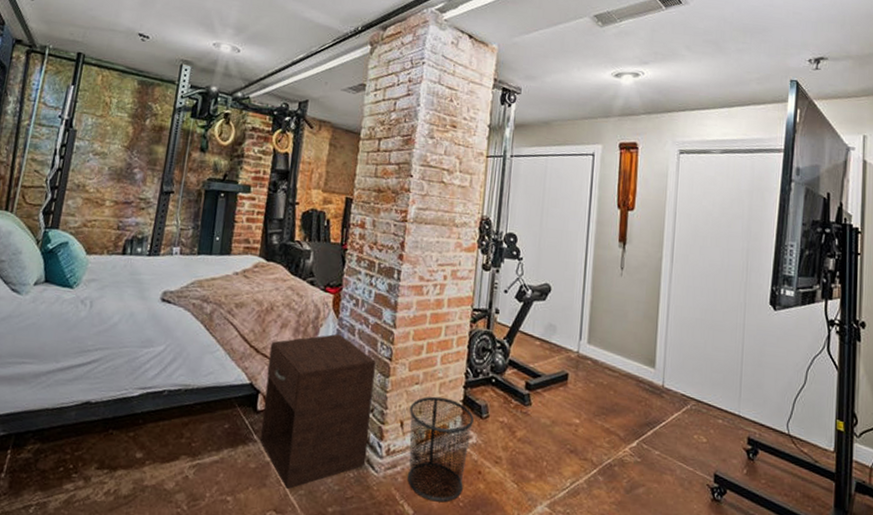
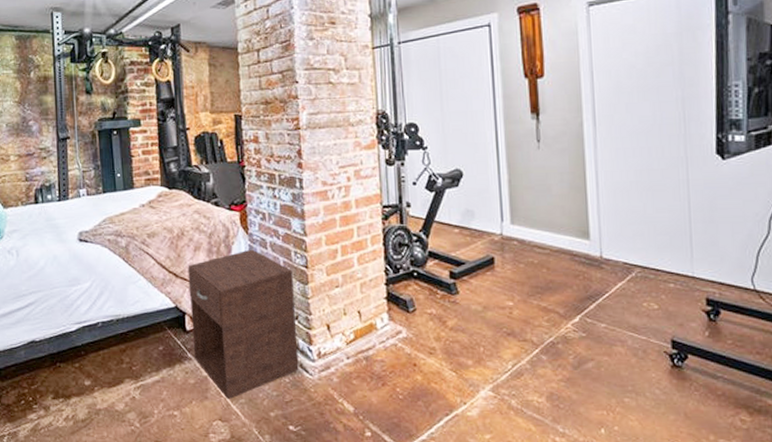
waste bin: present [408,396,475,503] -> none [334,297,402,397]

